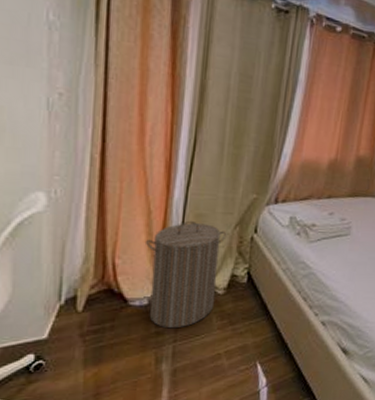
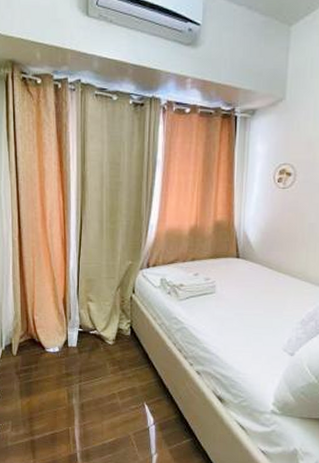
laundry hamper: present [146,220,227,329] -> none [54,285,112,371]

